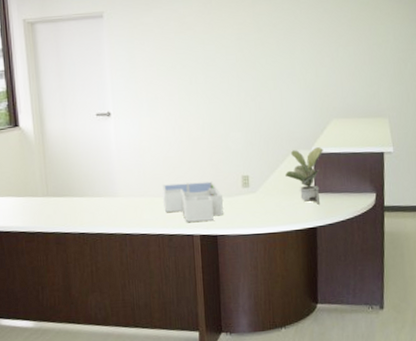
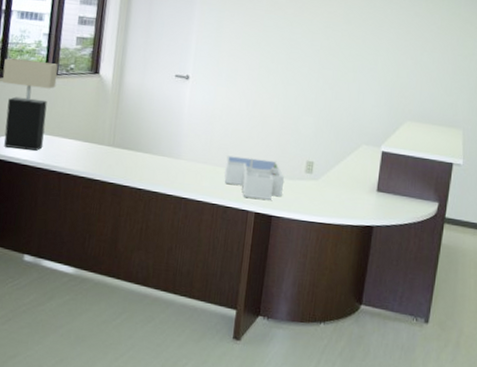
potted plant: present [284,147,323,205] -> none [349,144,392,204]

